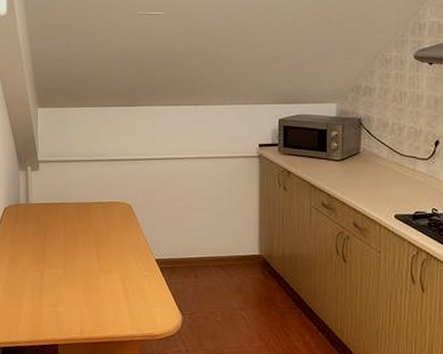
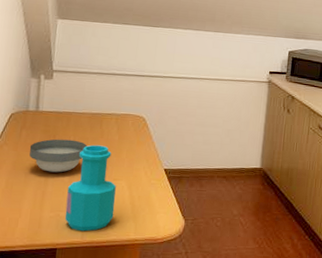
bowl: none [24,231,77,266] -> present [29,139,87,173]
bottle: none [62,236,110,327] -> present [64,144,116,232]

